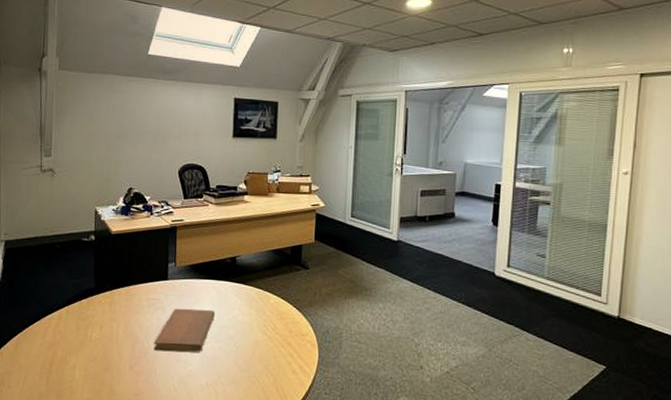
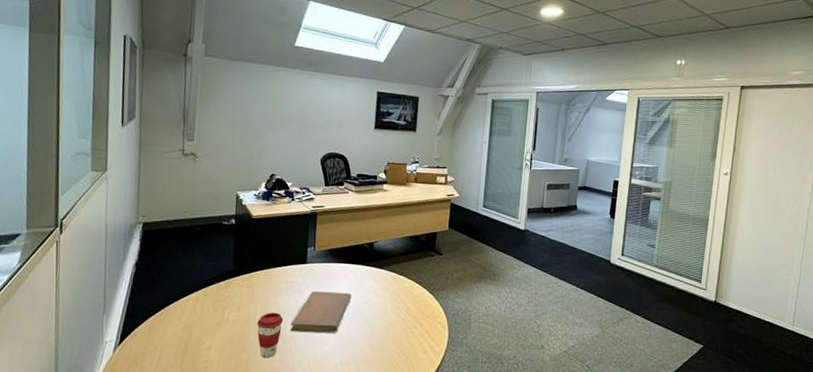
coffee cup: none [119,330,147,378] -> present [256,312,284,358]

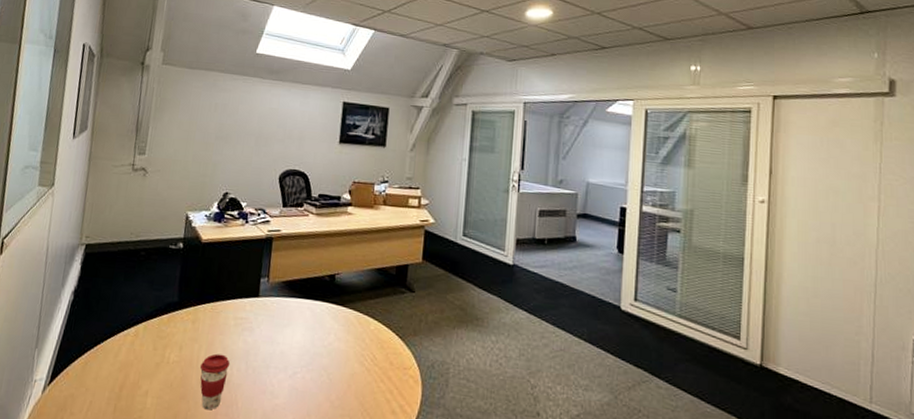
notebook: present [290,290,352,333] -> none [237,330,309,383]

